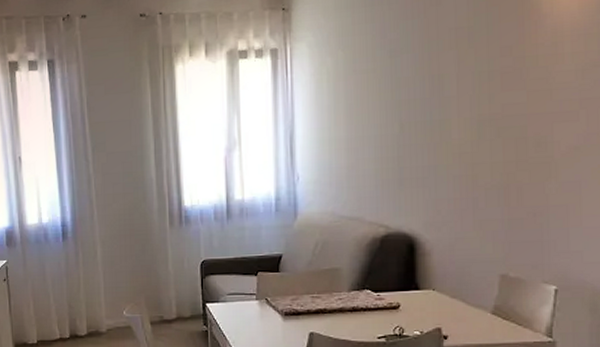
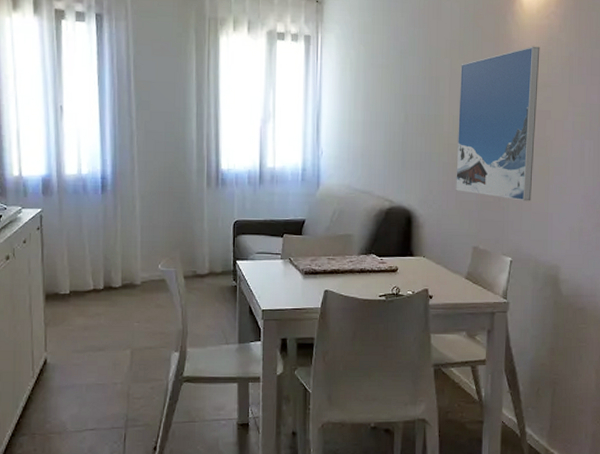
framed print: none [471,17,585,214] -> present [456,46,540,201]

